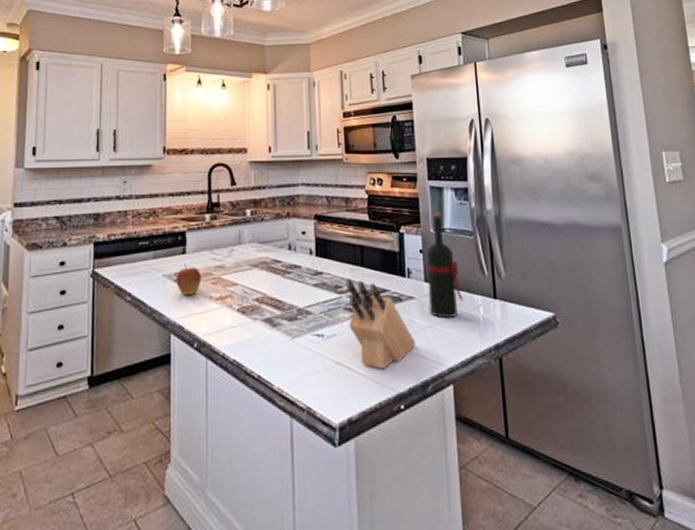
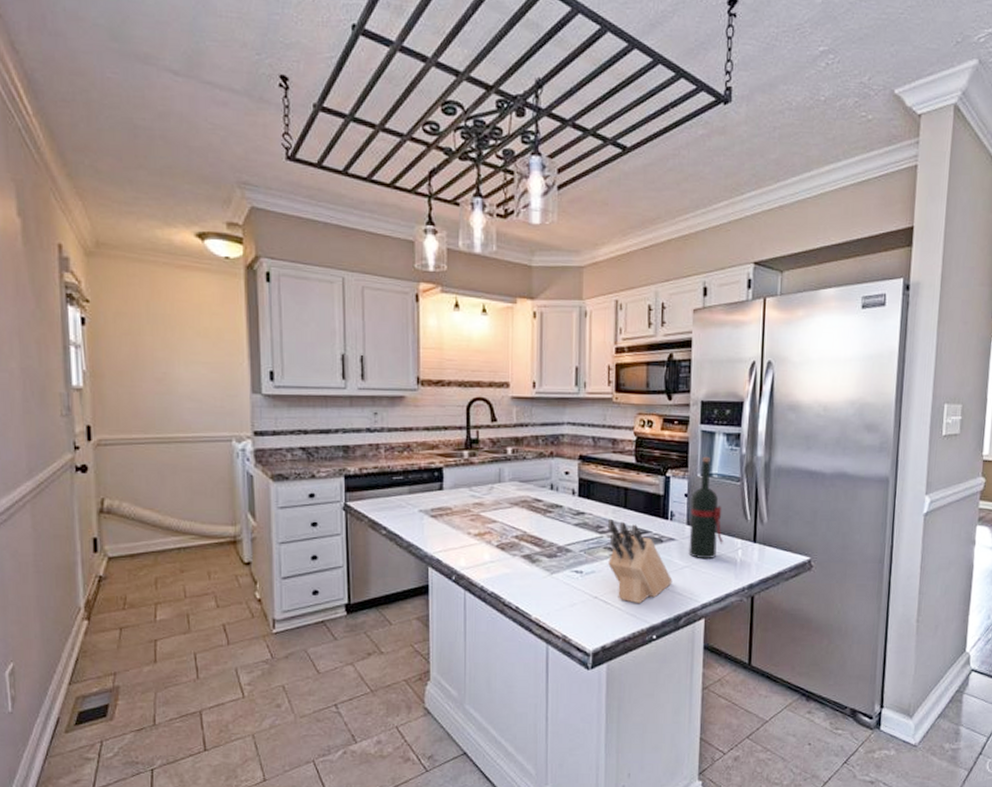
apple: present [176,263,202,295] -> none [433,499,460,530]

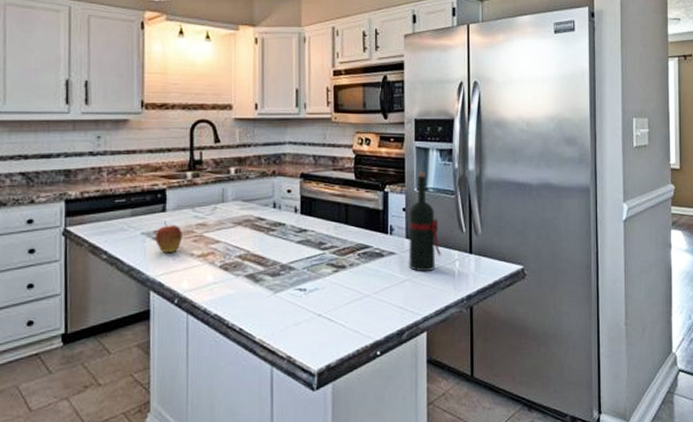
apple: none [433,499,460,530] -> present [156,221,183,252]
knife block: present [608,518,673,604] -> none [330,235,394,320]

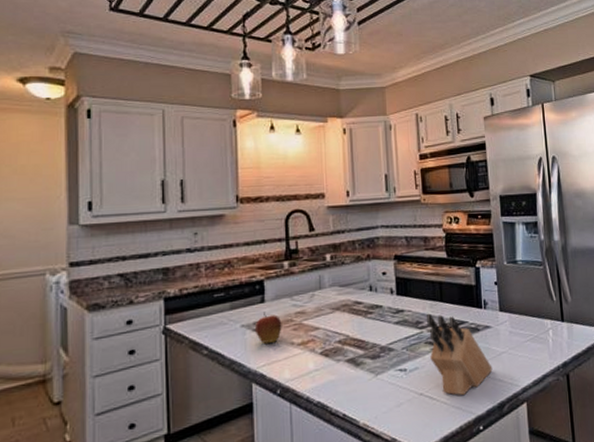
knife block: none [330,235,394,320] -> present [427,313,493,396]
wine bottle: present [408,171,441,271] -> none [501,245,535,343]

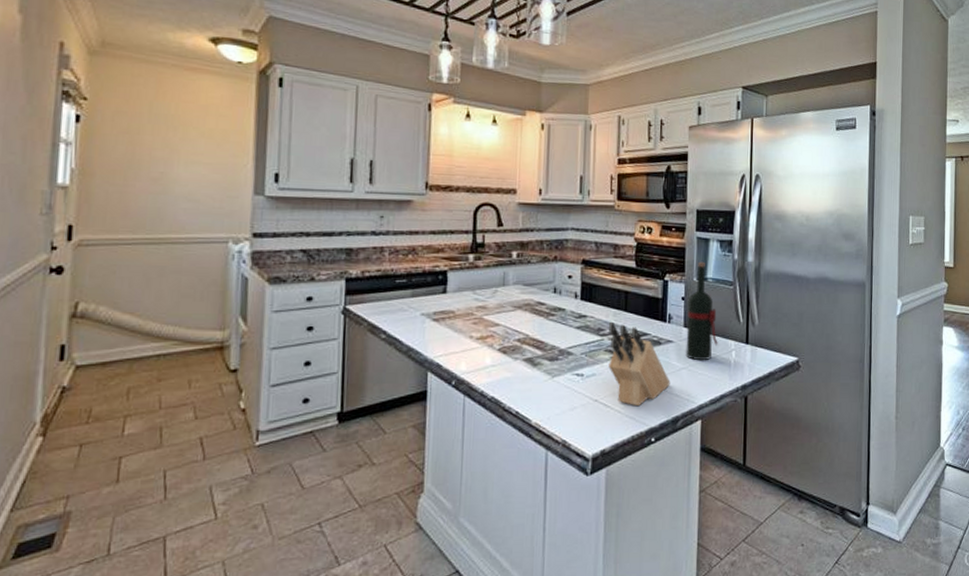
apple: present [255,311,282,343] -> none [435,302,463,334]
wine bottle: none [501,245,535,343] -> present [685,261,718,360]

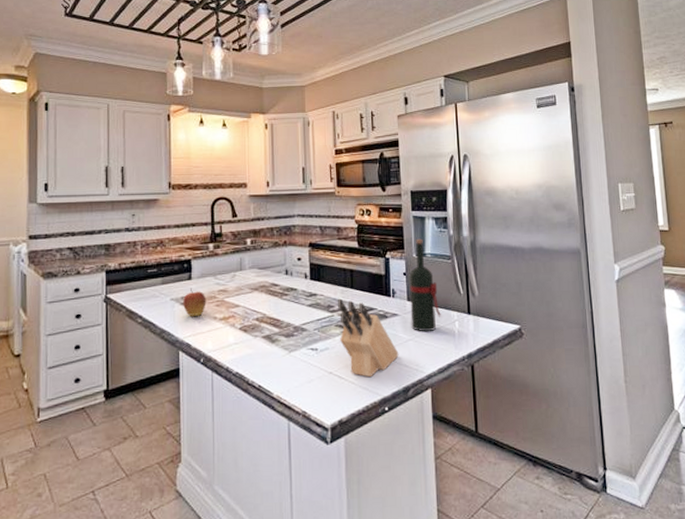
apple: none [435,302,463,334] -> present [183,288,206,316]

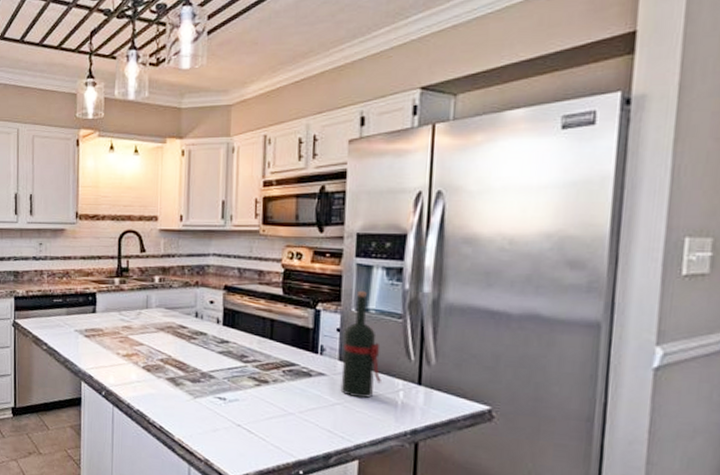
apple: present [183,288,206,316] -> none [87,321,110,350]
knife block: present [338,298,399,378] -> none [252,349,322,437]

